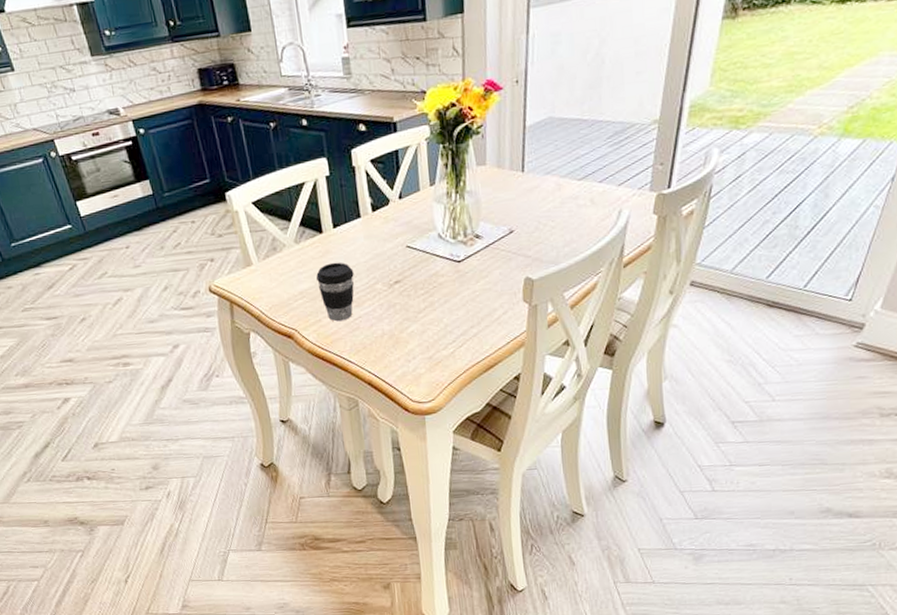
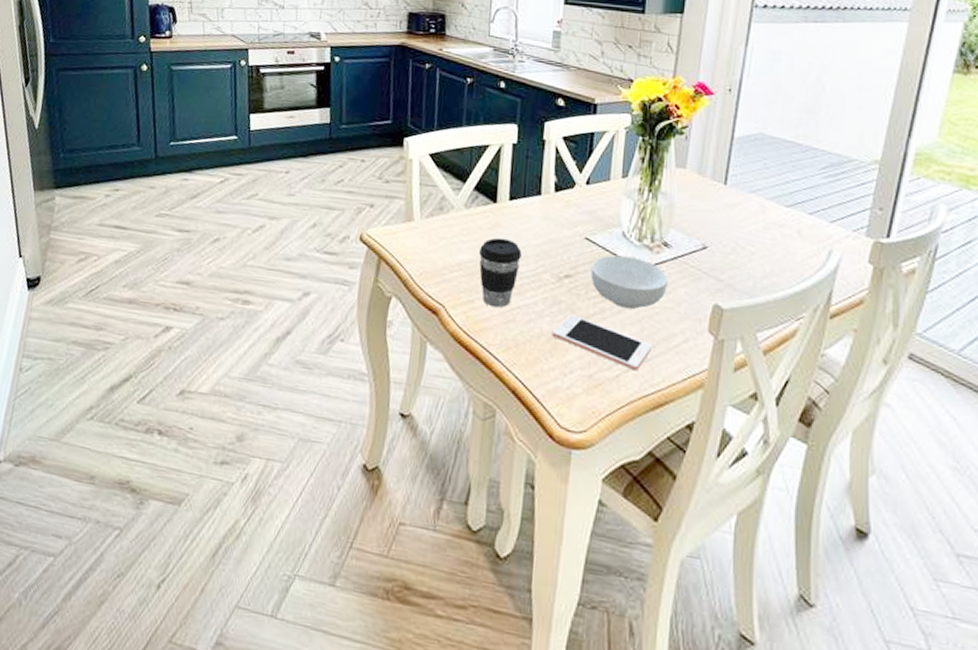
cell phone: none [392,312,477,346] -> present [552,314,651,372]
cereal bowl: none [416,253,484,298] -> present [590,255,668,309]

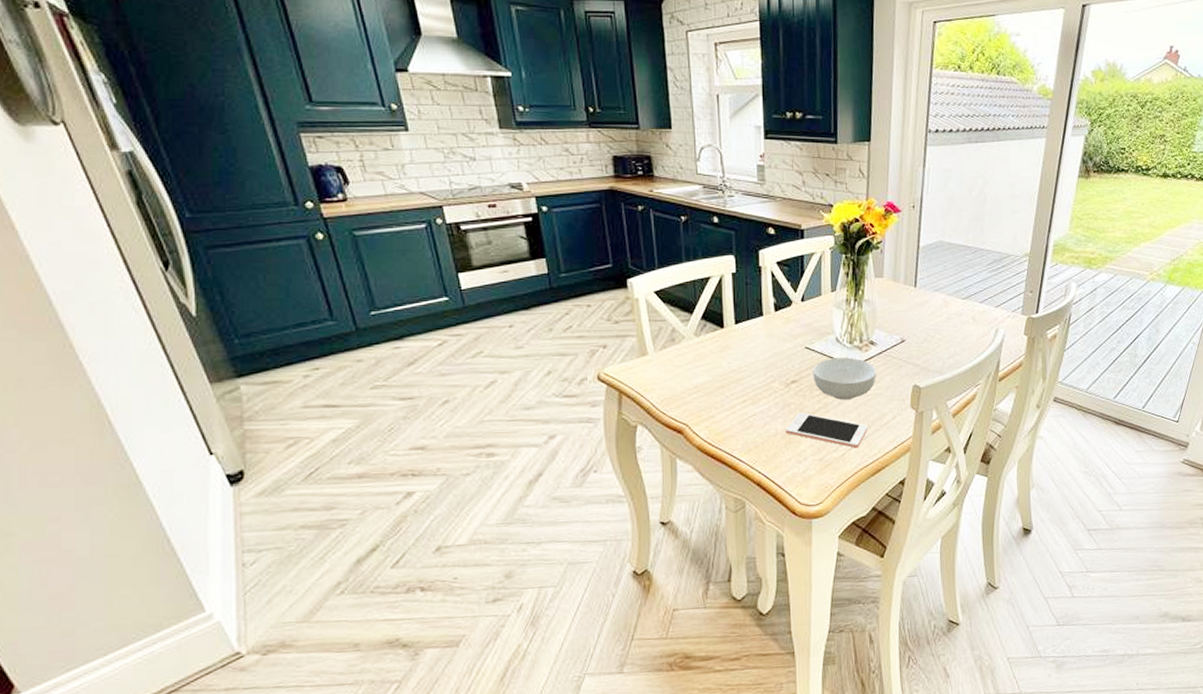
coffee cup: present [479,237,522,308] -> none [714,358,752,419]

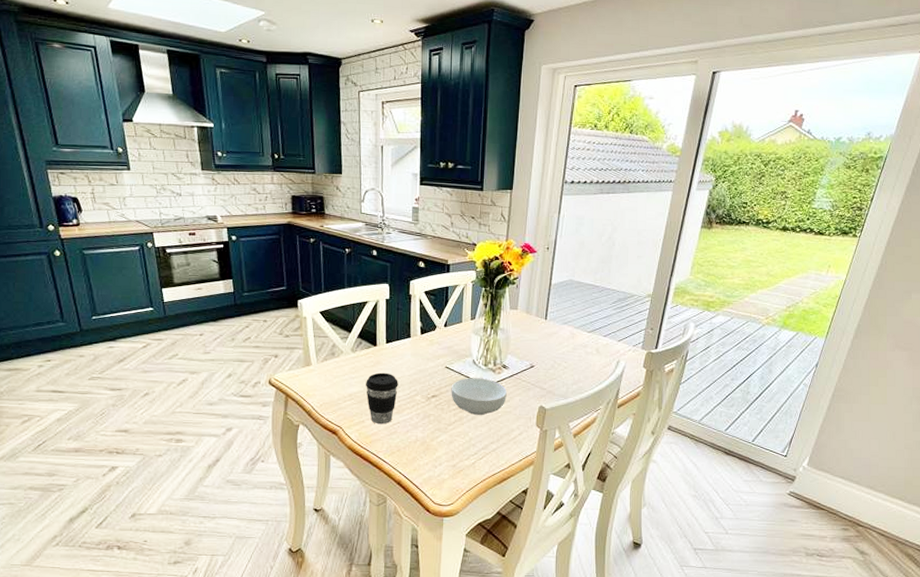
coffee cup: none [714,358,752,419] -> present [366,372,398,425]
cell phone: present [785,412,868,449] -> none [424,423,497,459]

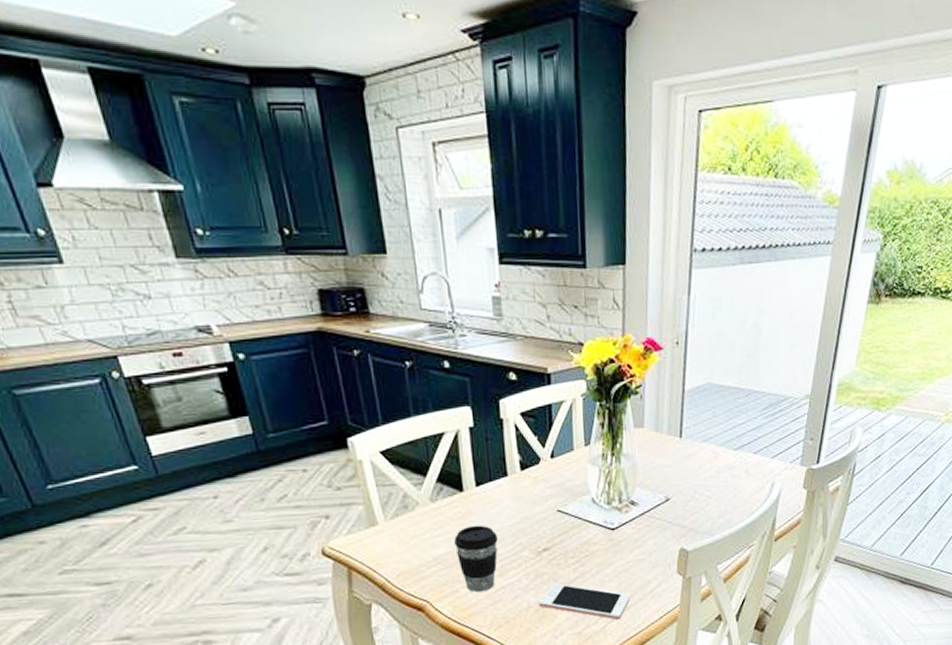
cell phone: none [424,423,497,459] -> present [539,583,630,620]
cereal bowl: present [451,378,507,415] -> none [566,520,638,568]

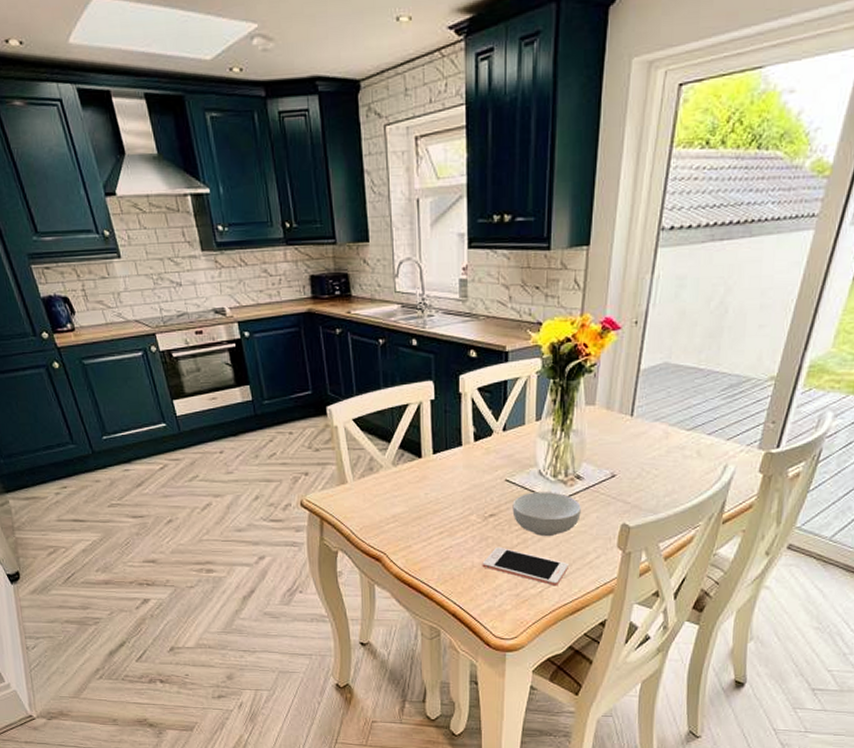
coffee cup: present [454,525,498,593] -> none [411,489,449,549]
cereal bowl: none [566,520,638,568] -> present [512,492,581,536]

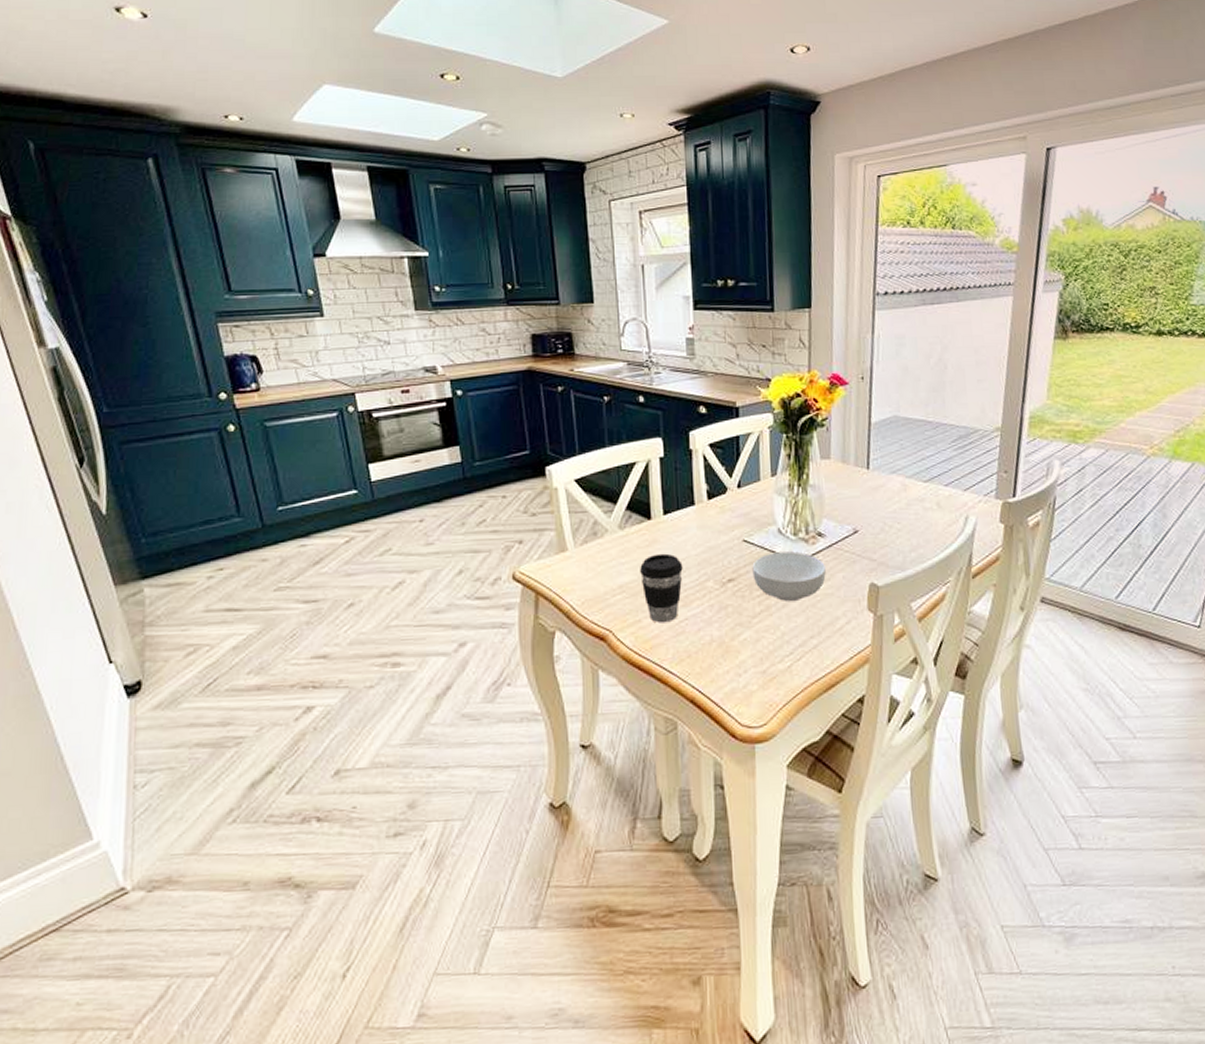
coffee cup: none [411,489,449,549] -> present [640,553,683,623]
cell phone: present [482,547,568,587] -> none [722,616,818,659]

